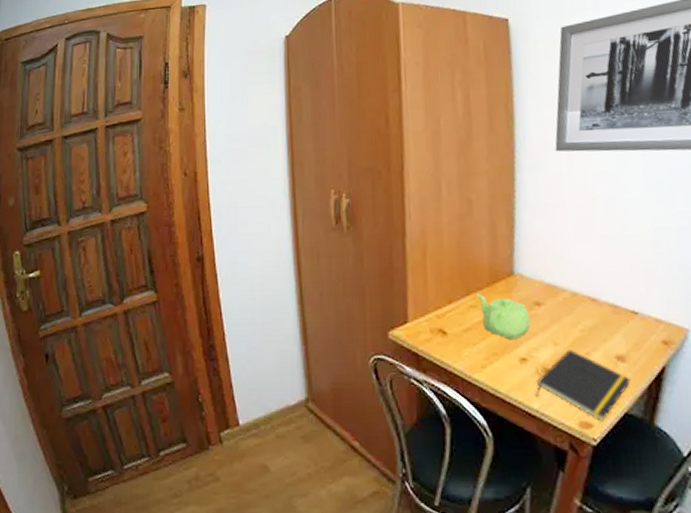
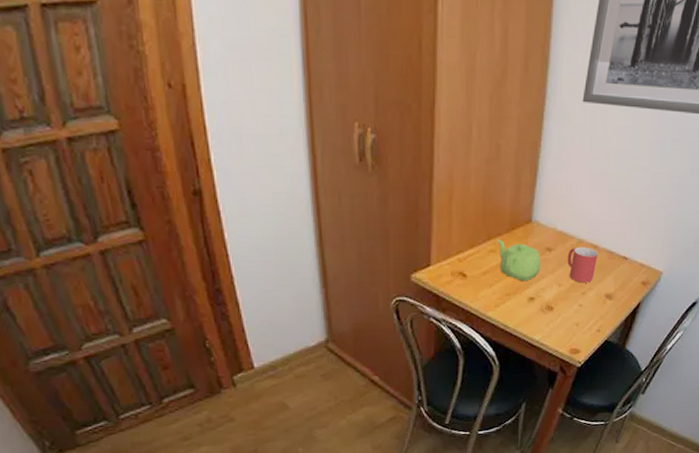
notepad: present [536,350,631,422] -> none [539,290,614,348]
mug: none [560,300,599,342] -> present [567,247,598,283]

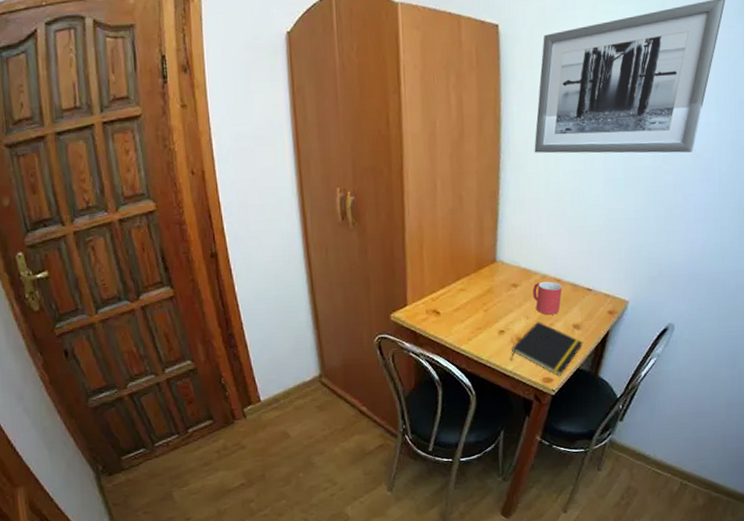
teapot: present [495,239,541,282] -> none [464,279,508,316]
notepad: none [539,290,614,348] -> present [511,322,583,377]

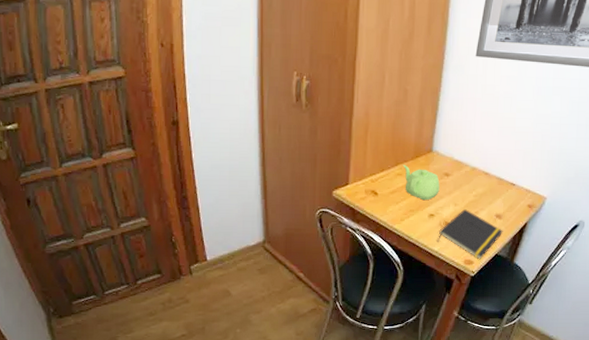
teapot: none [464,279,508,316] -> present [402,165,440,201]
mug: present [532,281,562,315] -> none [462,173,489,204]

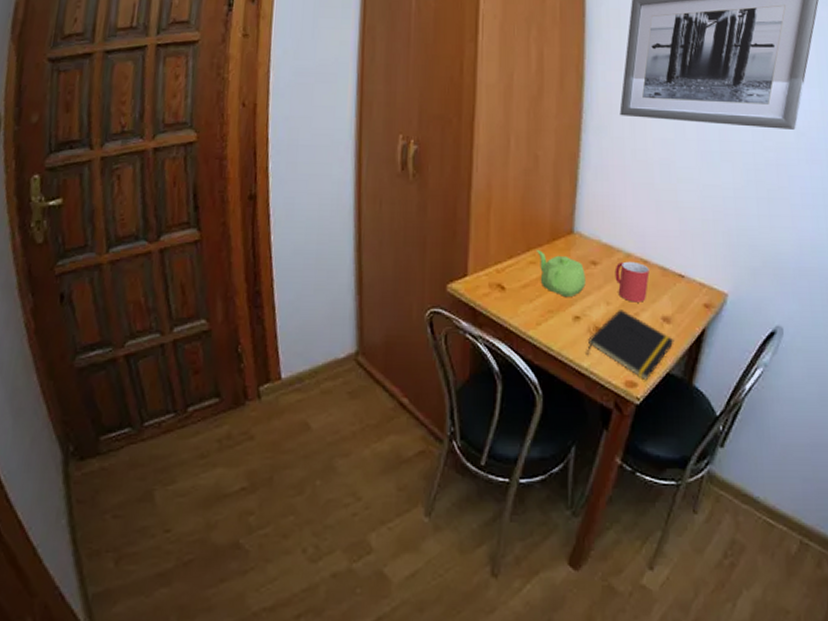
mug: none [462,173,489,204] -> present [615,261,650,302]

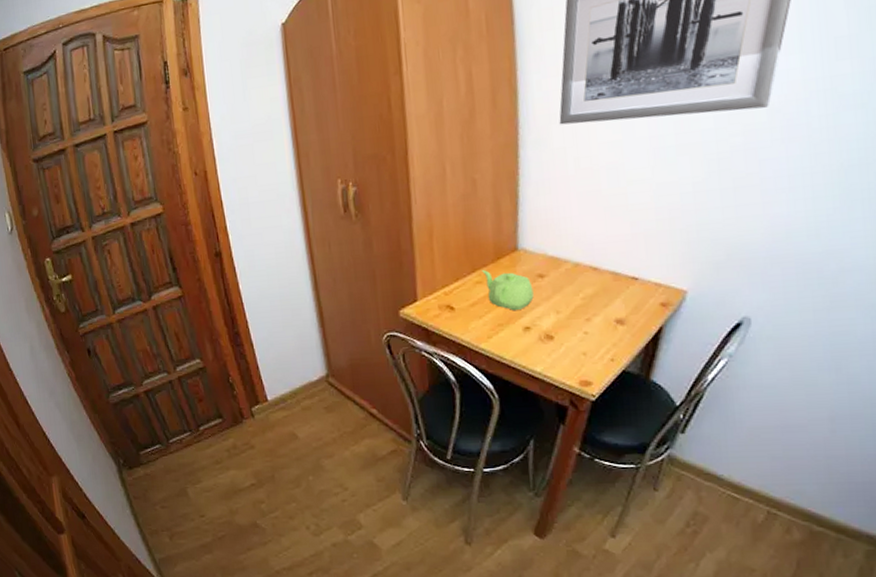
notepad: present [587,310,674,381] -> none [539,317,629,380]
mug: present [615,261,650,302] -> none [563,270,600,309]

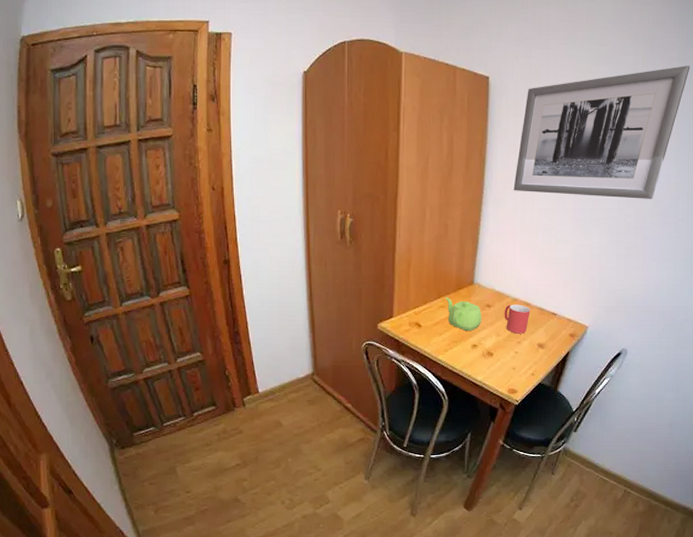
mug: none [563,270,600,309] -> present [504,304,530,334]

